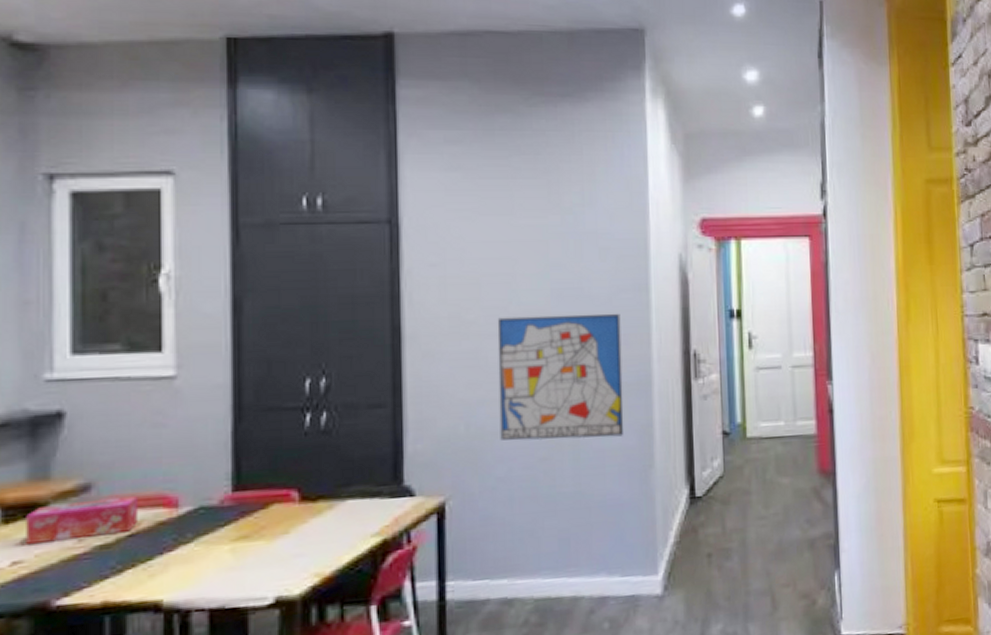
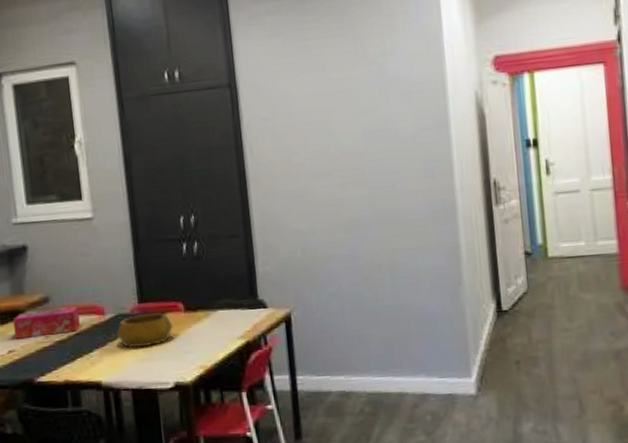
decorative bowl: none [194,503,280,553] -> present [116,312,173,348]
wall art: present [497,313,624,441] -> none [321,149,434,263]

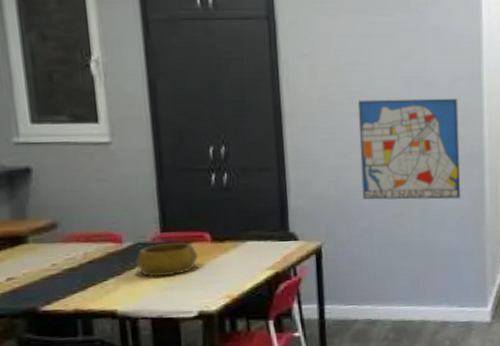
tissue box: present [13,306,80,340] -> none [13,233,93,267]
wall art: none [321,149,434,263] -> present [358,98,461,200]

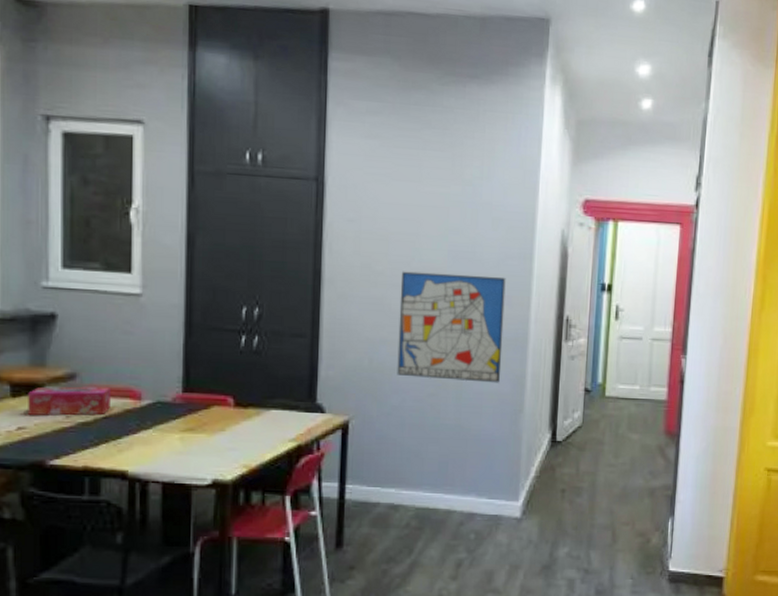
tissue box: none [13,233,93,267] -> present [28,386,110,416]
decorative bowl: present [135,242,198,277] -> none [152,404,219,440]

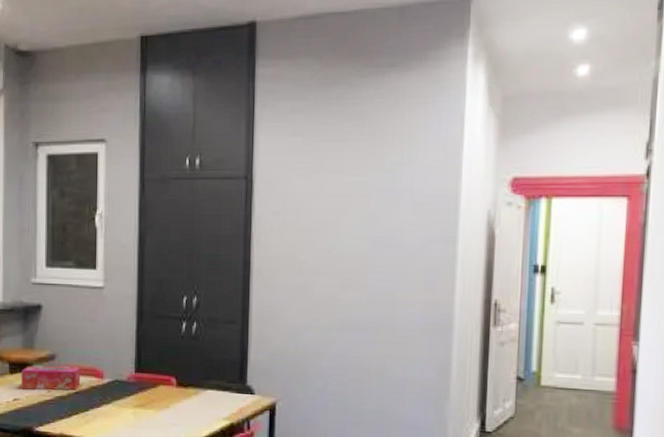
wall art: present [397,271,506,383] -> none [320,259,428,369]

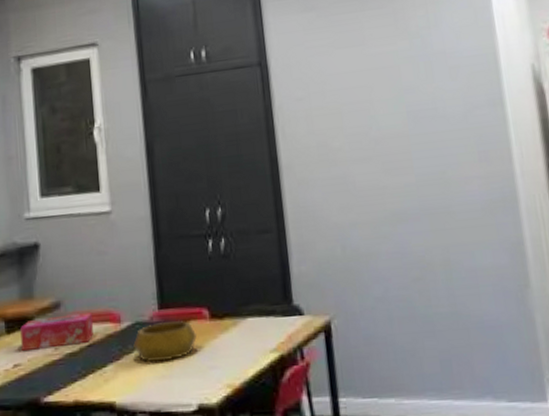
decorative bowl: none [112,383,164,414] -> present [133,320,197,363]

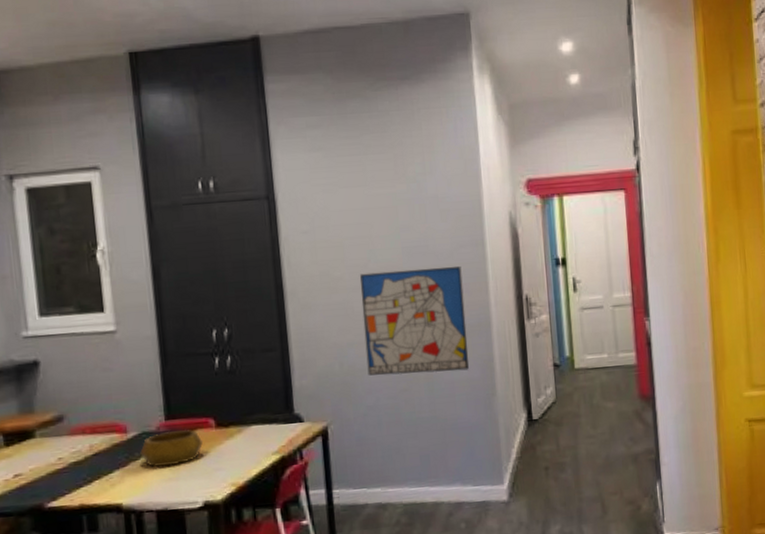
tissue box: present [20,312,93,352] -> none [20,424,99,463]
wall art: none [361,130,494,261] -> present [360,265,469,376]

